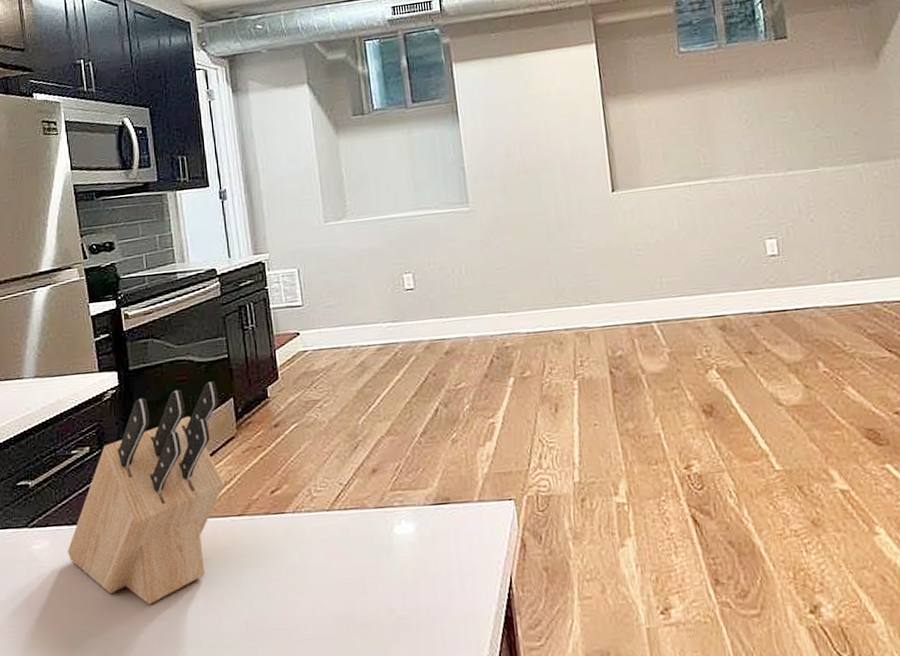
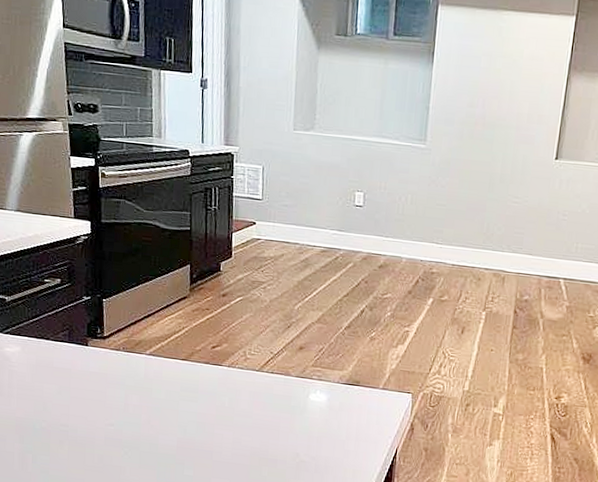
knife block: present [67,381,225,605] -> none [35,247,178,413]

